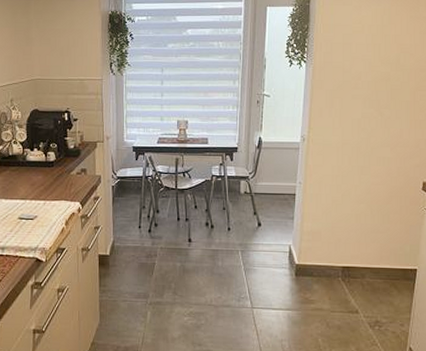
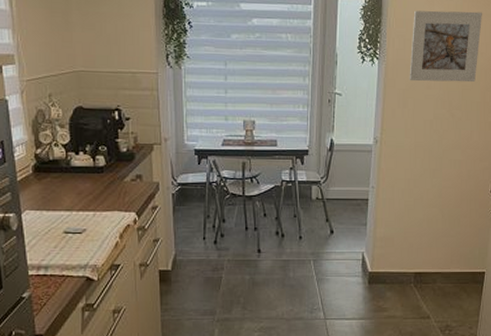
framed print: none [336,14,411,83] -> present [409,10,482,83]

